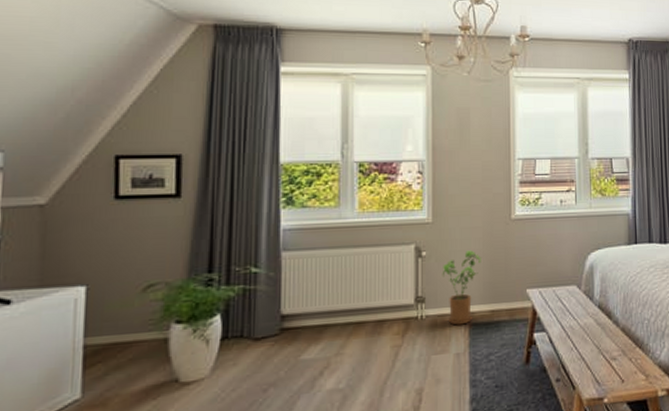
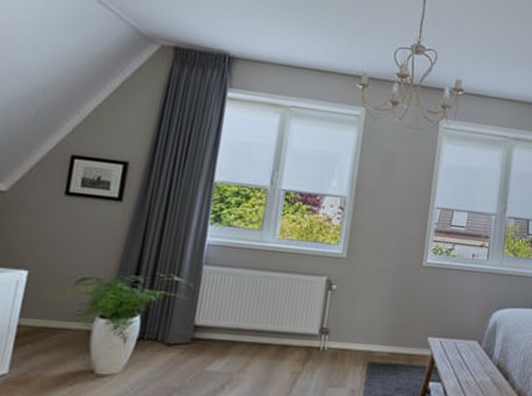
house plant: present [442,250,481,326] -> none [348,290,388,363]

